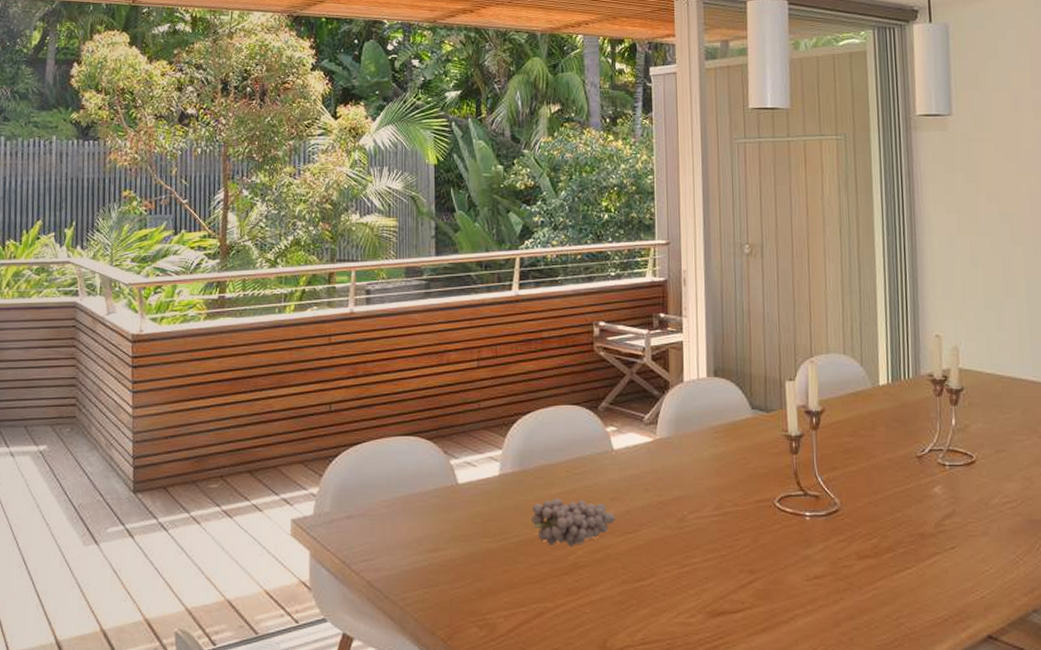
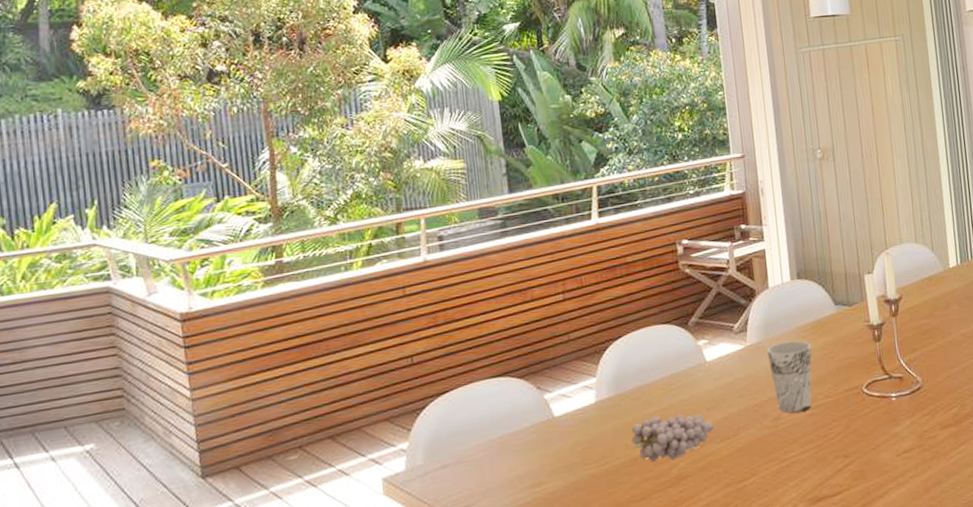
cup: none [677,440,724,517] -> present [767,340,812,413]

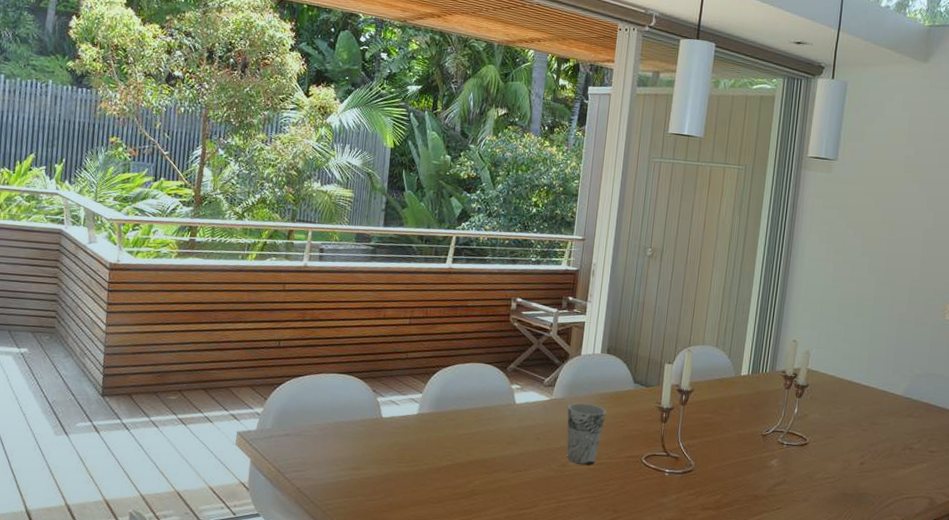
fruit: present [631,413,715,462] -> none [439,437,511,477]

